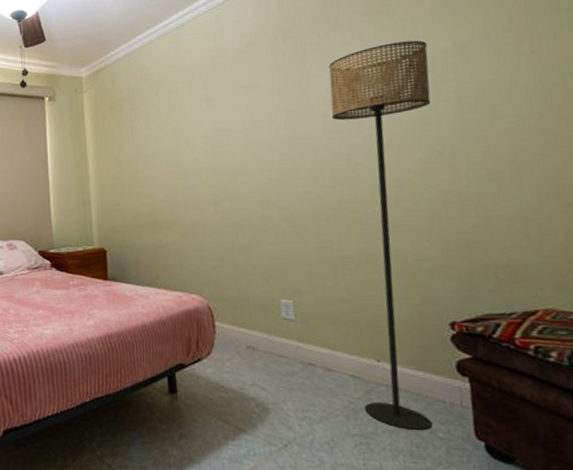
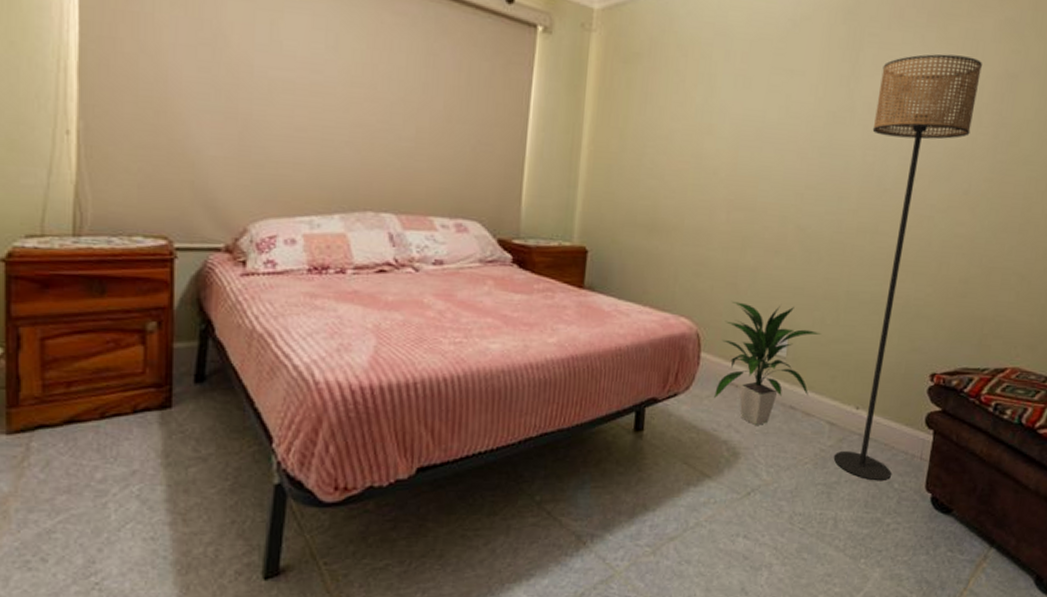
indoor plant: none [231,275,326,382] -> present [714,302,822,425]

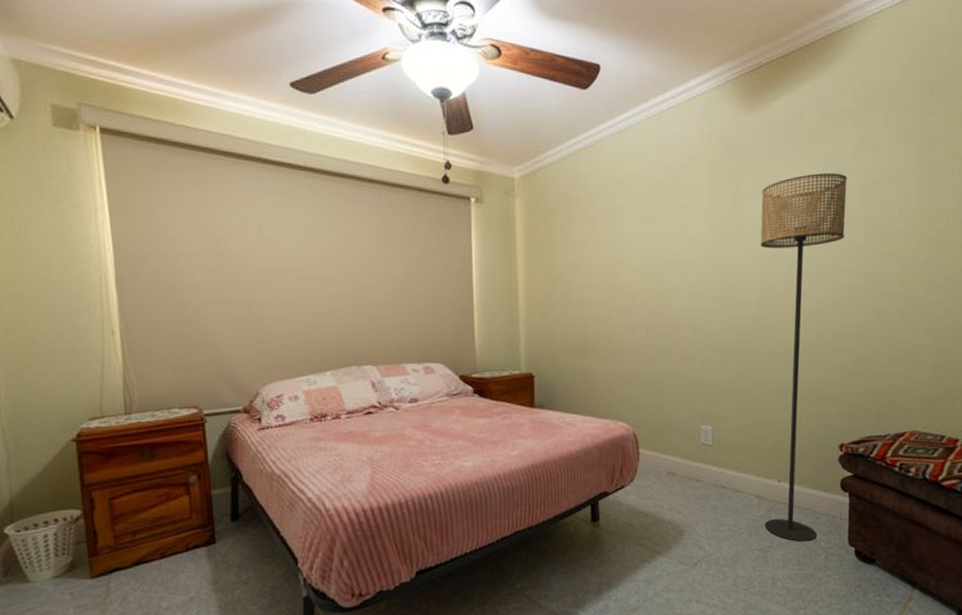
indoor plant: present [714,302,822,425] -> none [655,401,740,505]

